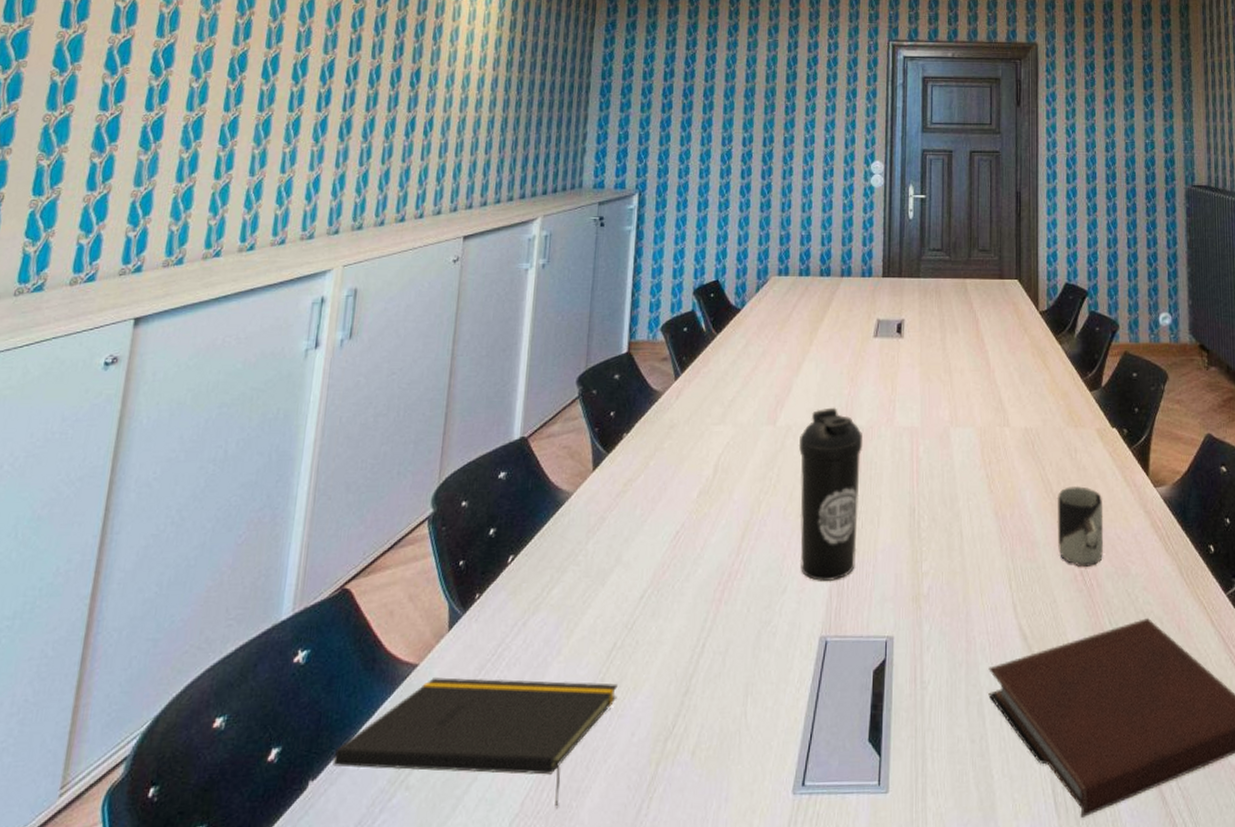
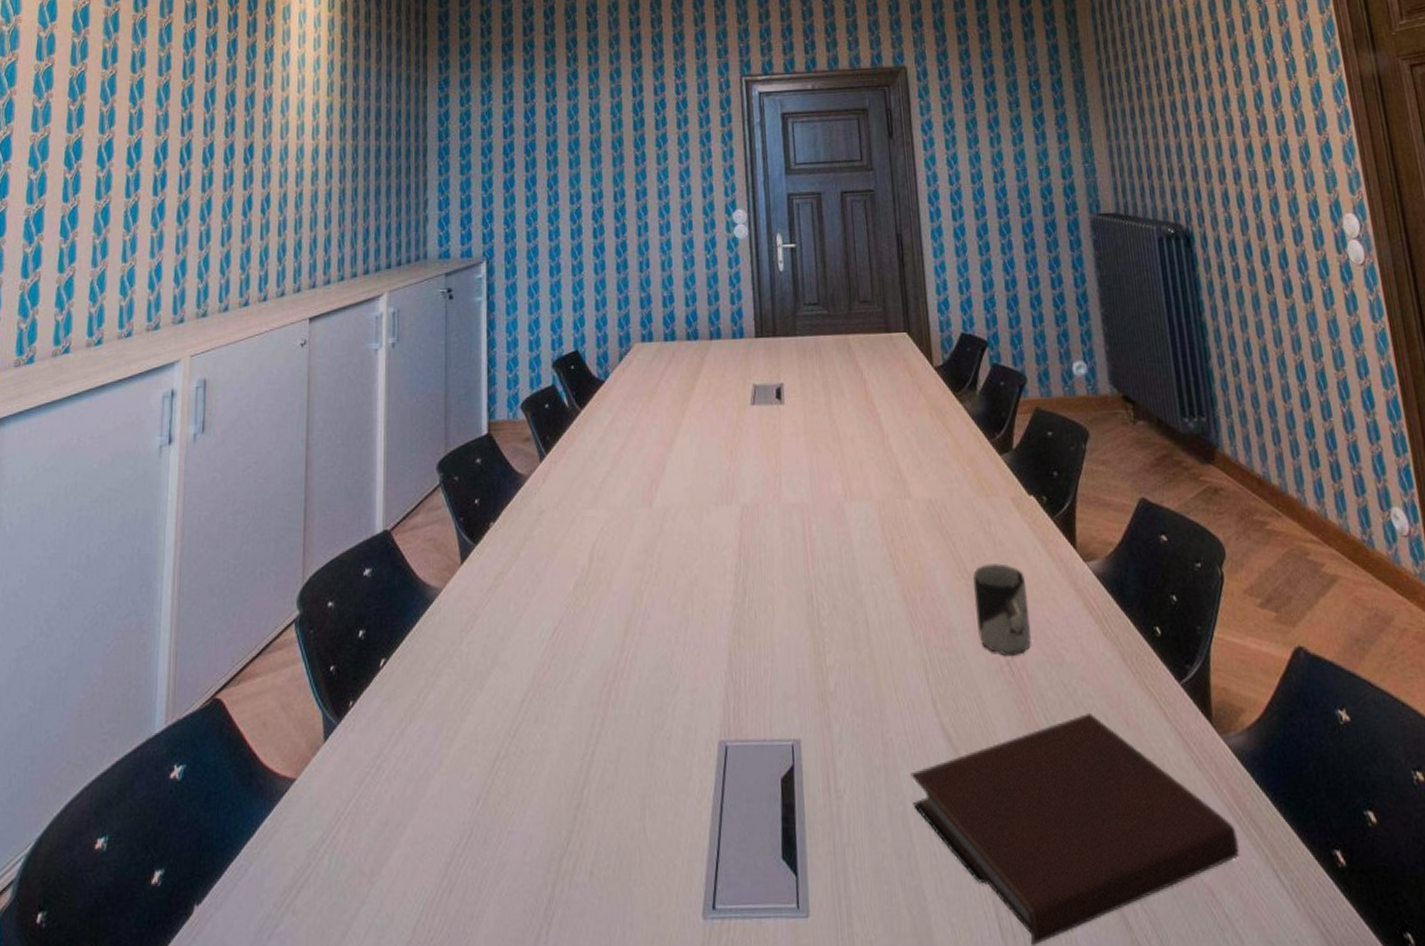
notepad: present [333,677,618,809] -> none [217,792,505,935]
water bottle: present [798,407,864,581] -> none [678,484,752,679]

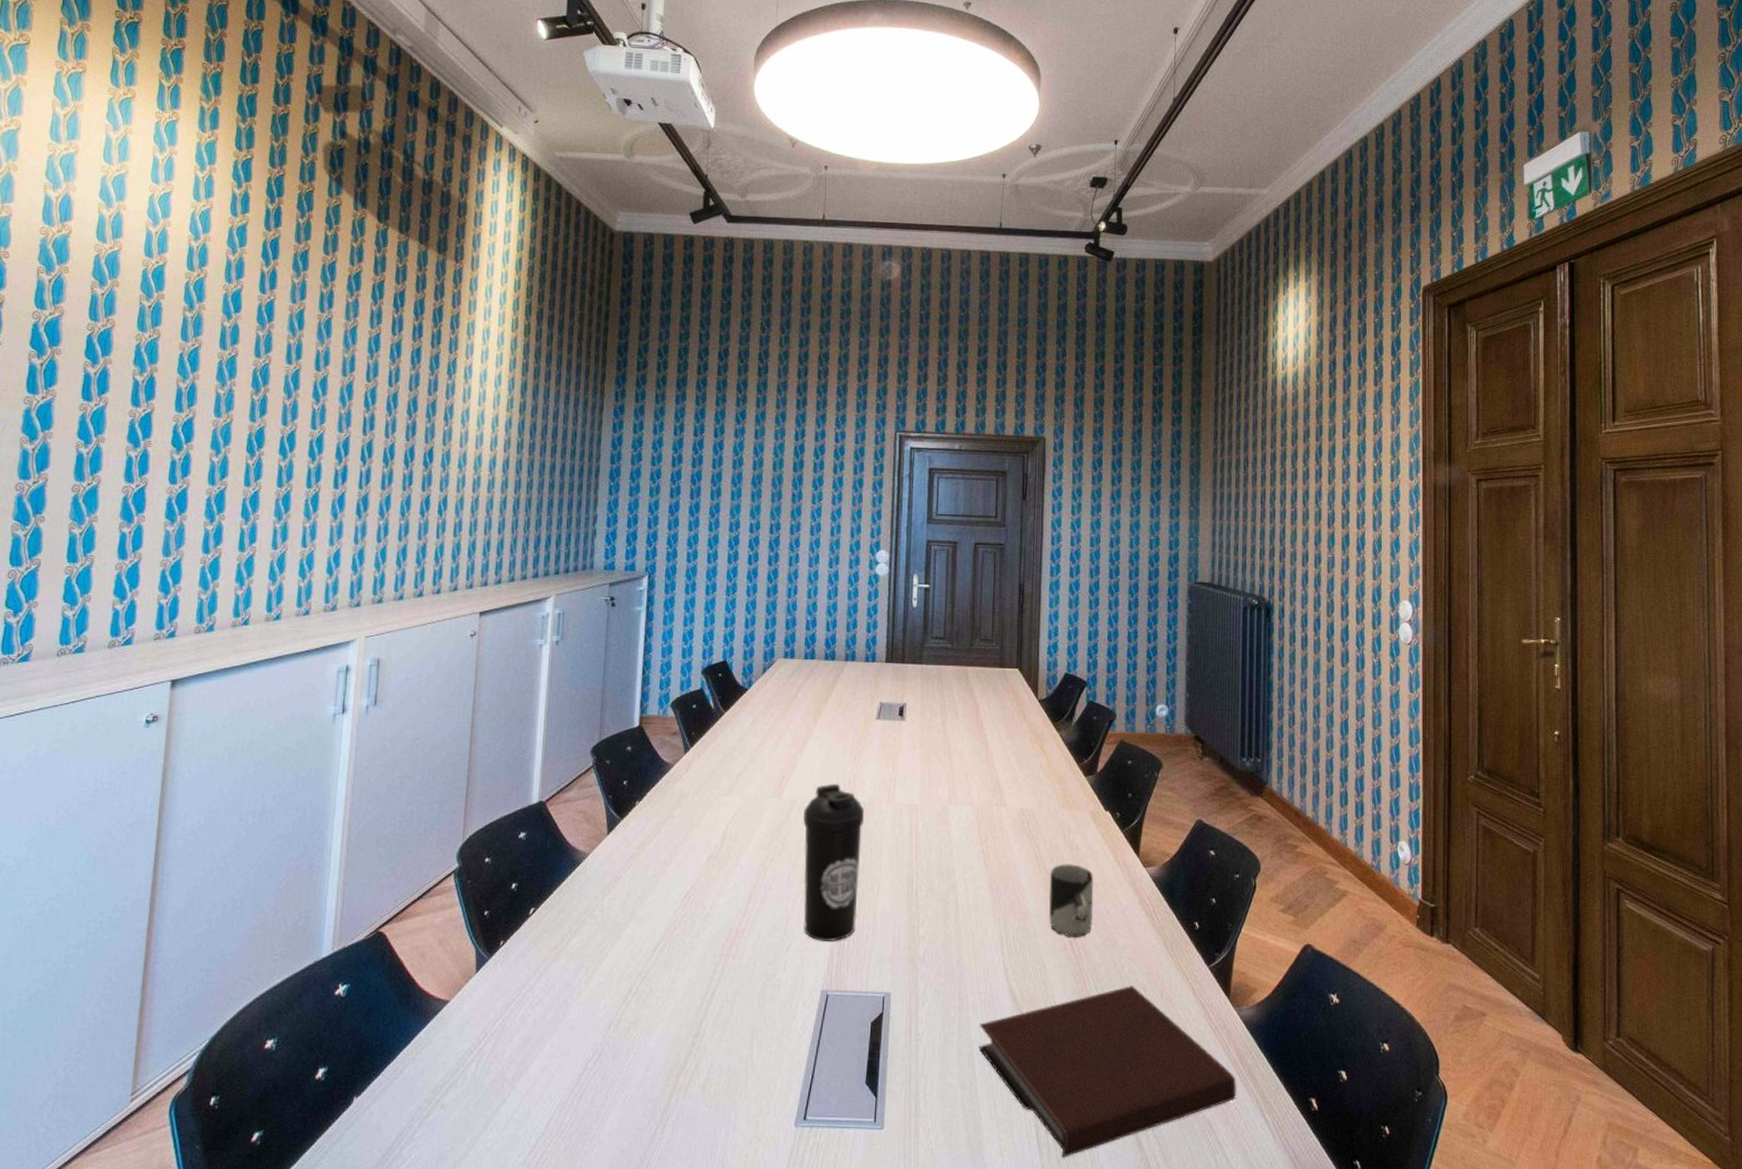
water bottle: none [678,484,752,679] -> present [802,783,865,941]

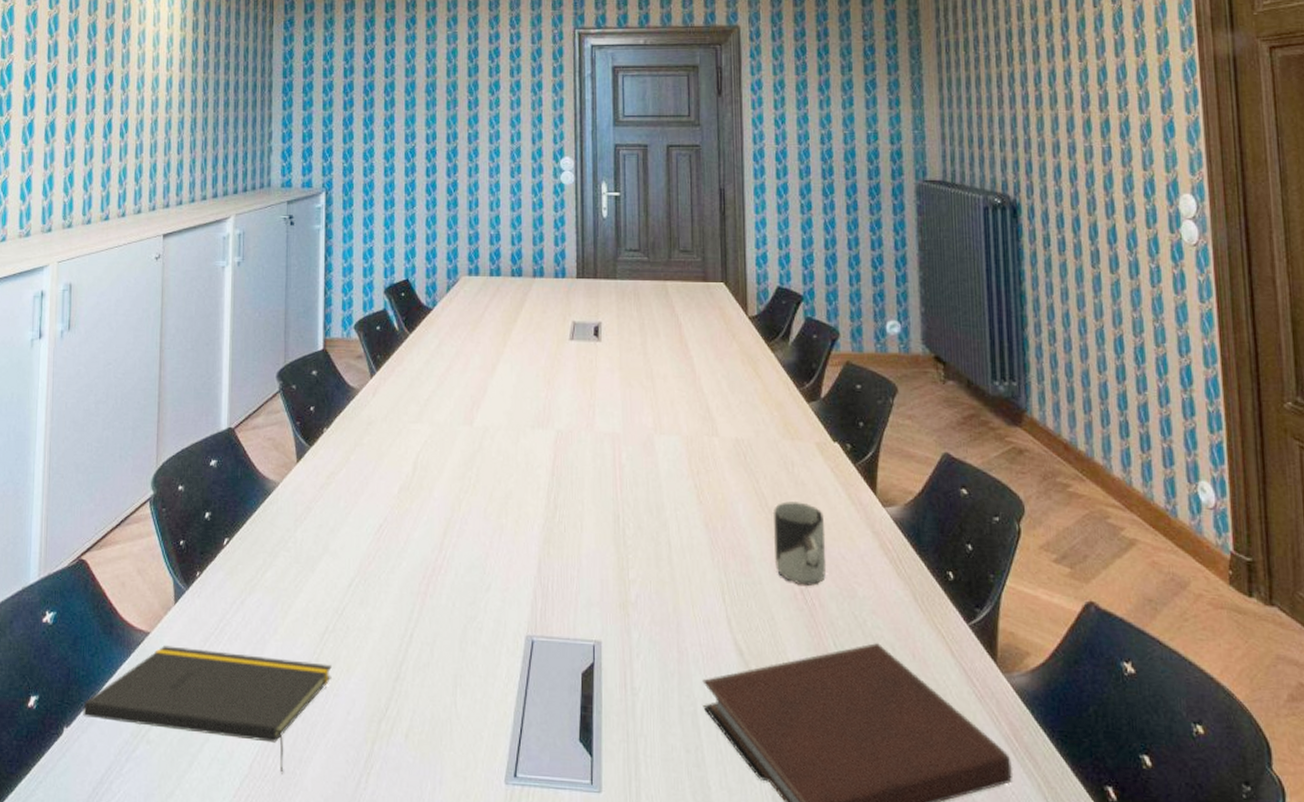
notepad: none [374,1013,633,1130] -> present [83,645,332,774]
water bottle: present [802,783,865,941] -> none [496,410,563,582]

